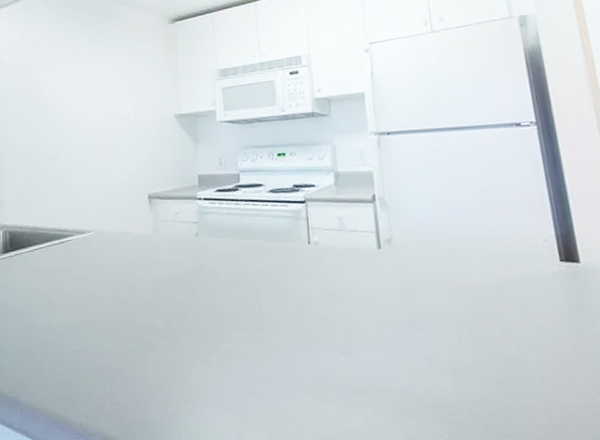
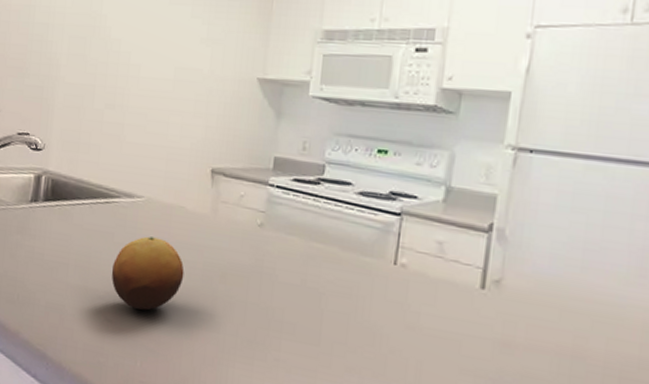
fruit: none [72,264,138,334] -> present [111,236,184,310]

